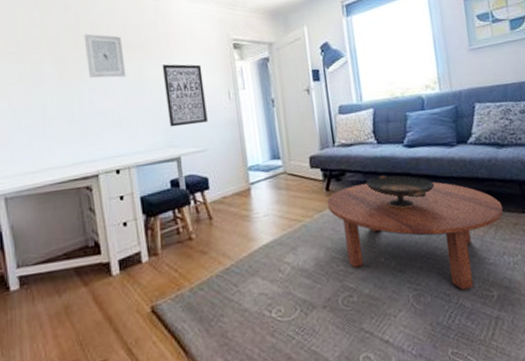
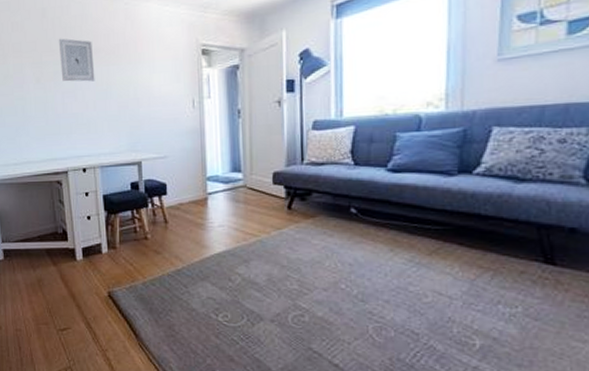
wall art: present [161,64,208,127] -> none [128,69,170,133]
coffee table: present [326,182,504,290] -> none [287,207,508,333]
decorative bowl: present [366,175,434,209] -> none [335,200,419,238]

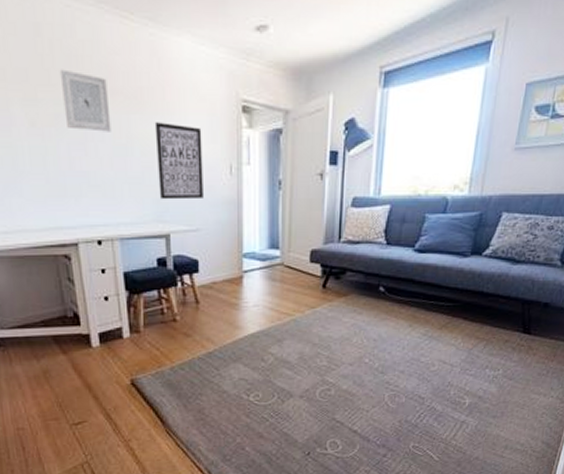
wall art: none [128,69,170,133] -> present [154,122,203,200]

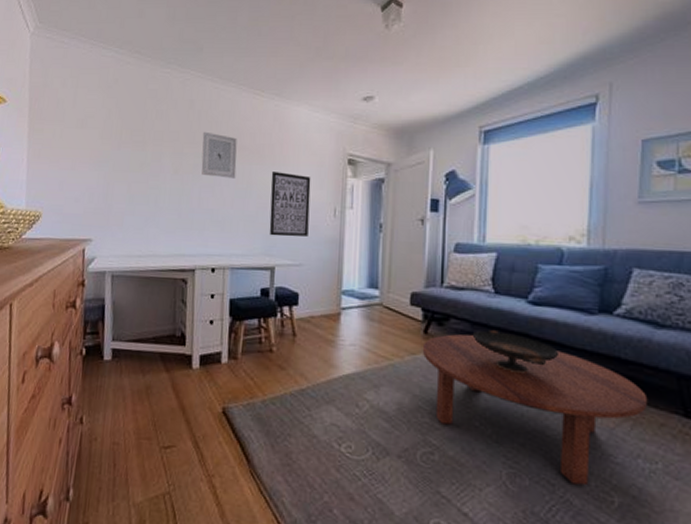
coffee table: none [321,285,499,395] -> present [422,334,648,486]
decorative bowl: none [366,279,436,315] -> present [473,330,558,374]

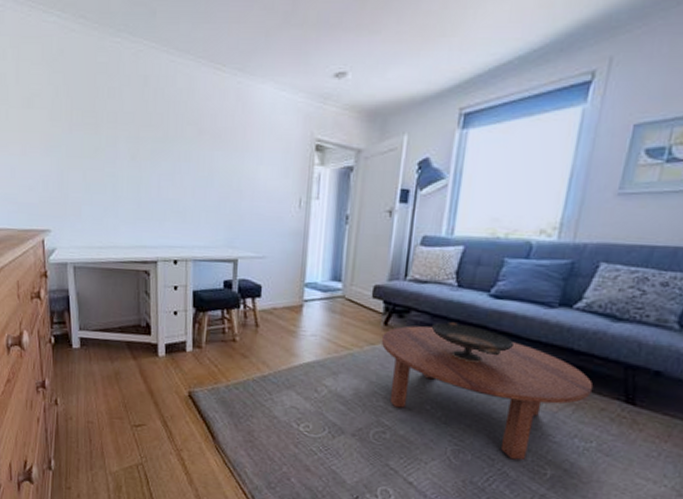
wall art: present [201,131,237,179] -> none [159,112,197,166]
wall art: present [269,171,311,237] -> none [231,158,276,229]

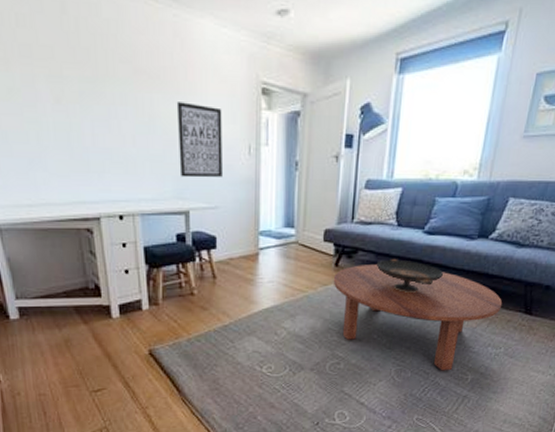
wall art: none [231,158,276,229] -> present [176,102,222,178]

